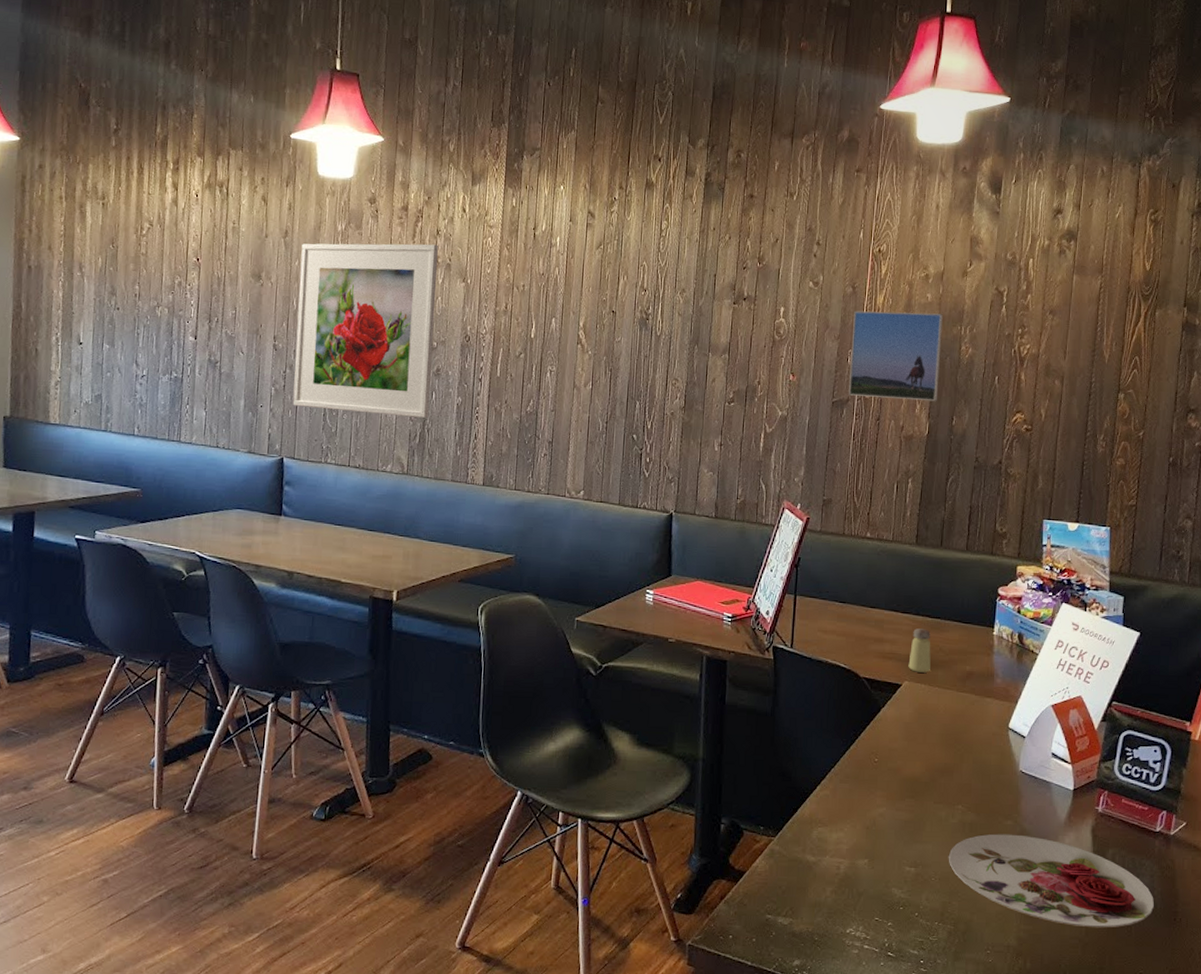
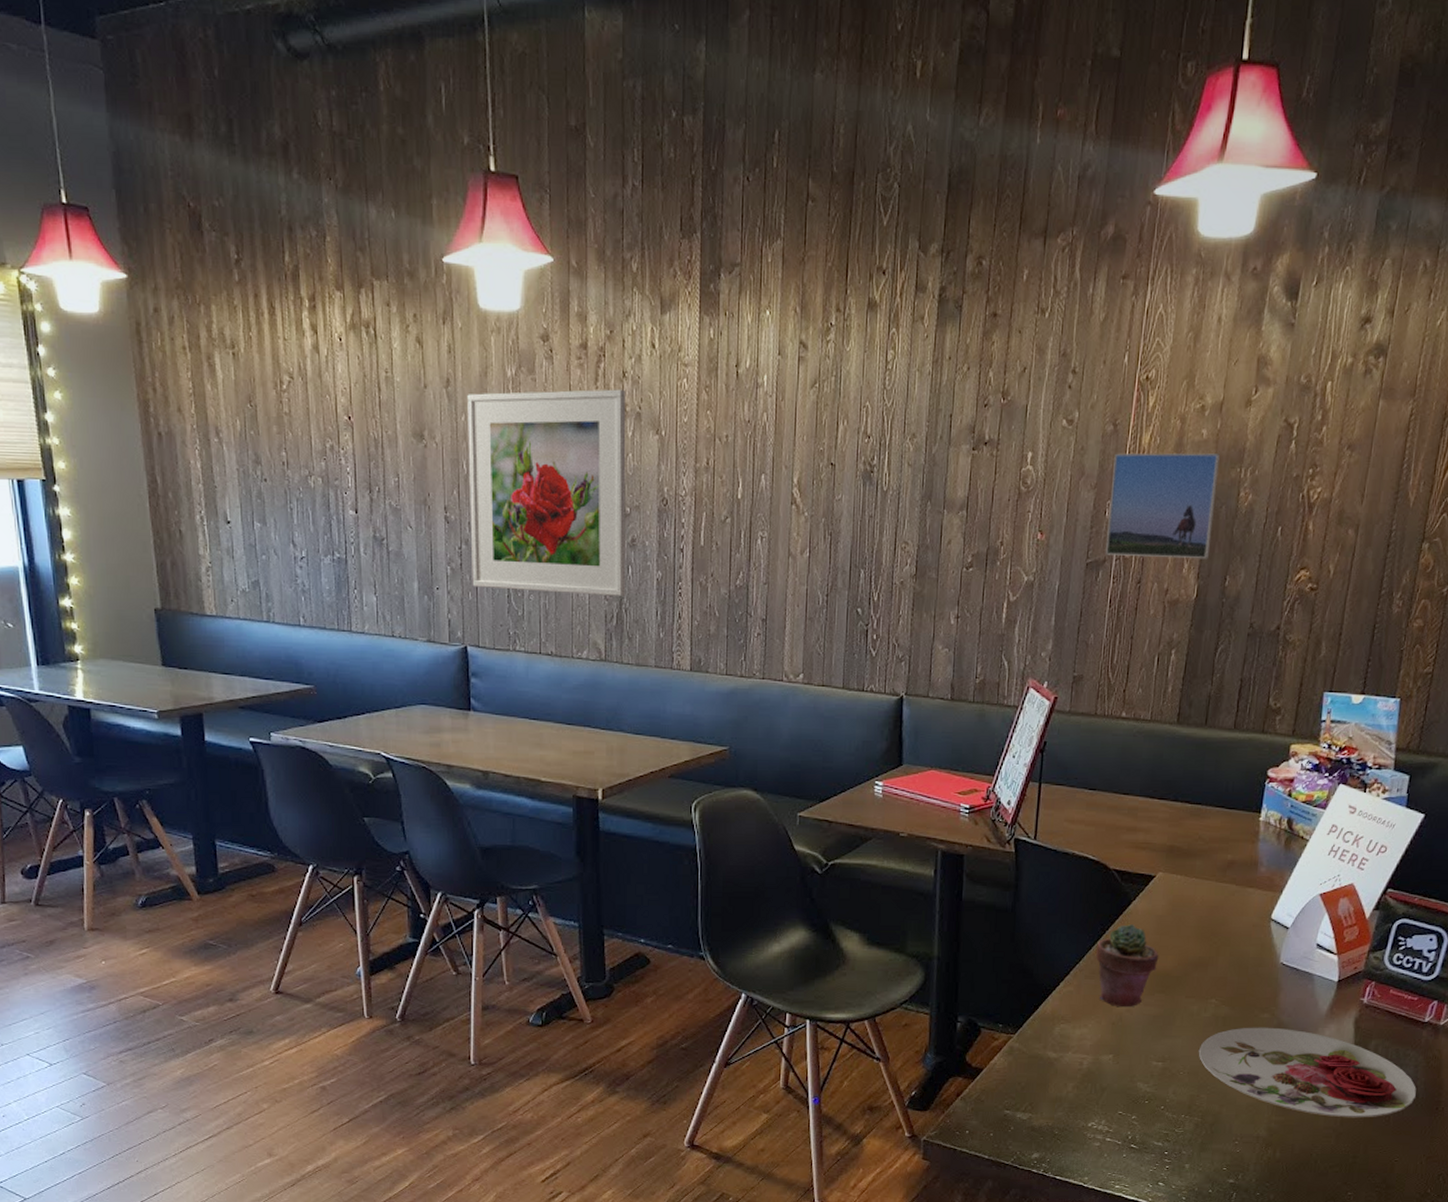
potted succulent: none [850,731,908,812] -> present [1096,925,1159,1008]
saltshaker: present [908,628,931,673] -> none [1163,816,1190,863]

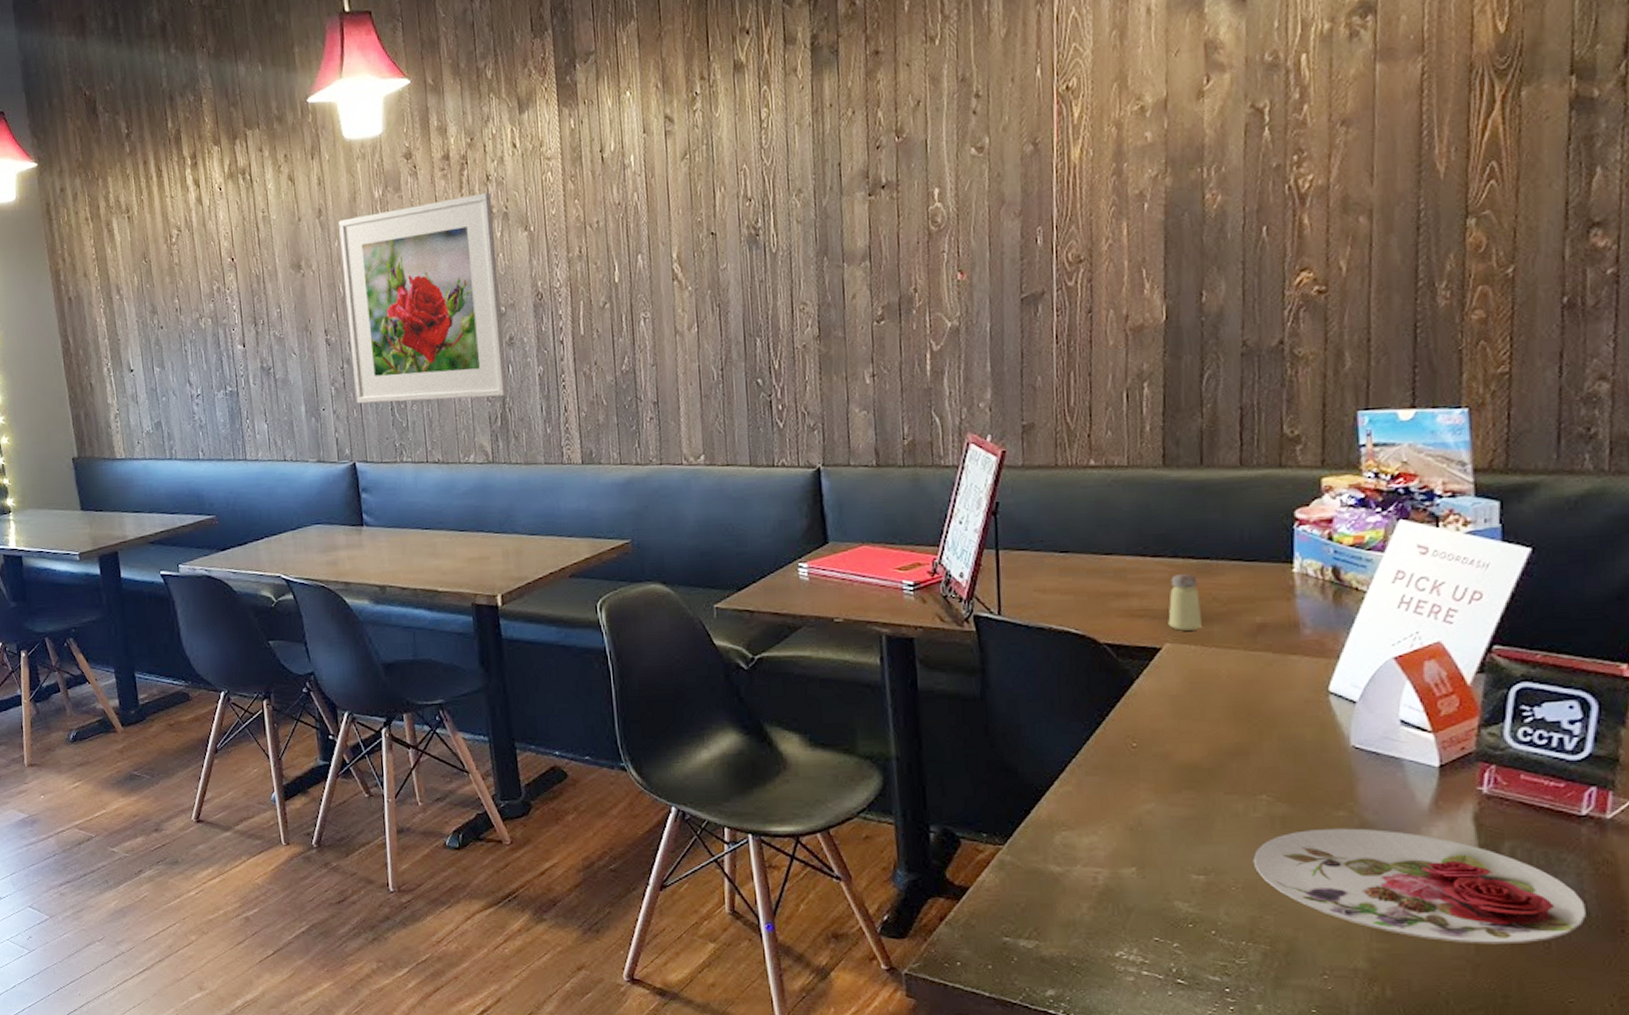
potted succulent: present [1096,925,1159,1008] -> none [1096,708,1181,809]
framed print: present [1105,453,1220,560] -> none [1039,156,1176,287]
saltshaker: none [1163,816,1190,863] -> present [1168,574,1202,631]

